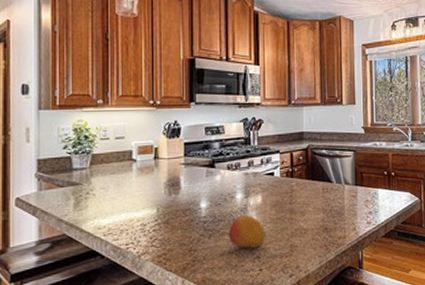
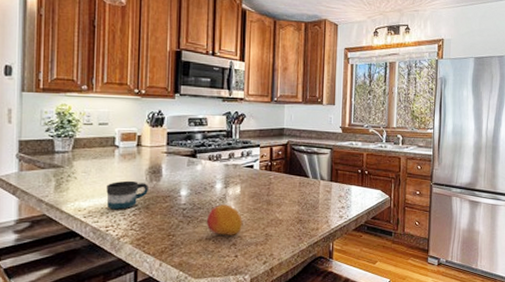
mug: none [125,194,167,226] -> present [106,180,148,210]

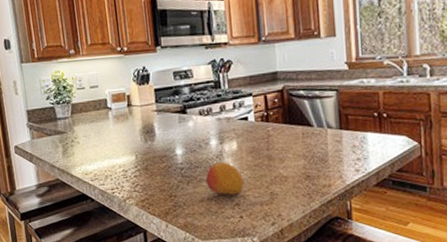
mug: present [106,180,148,210] -> none [106,142,145,172]

